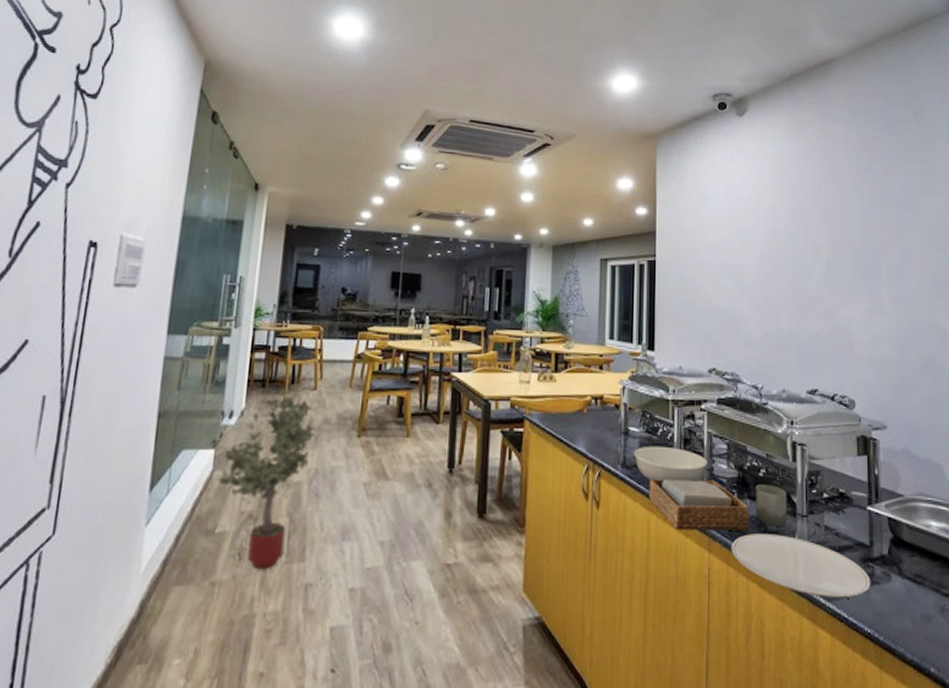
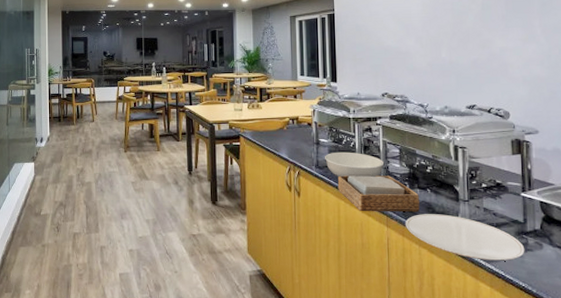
potted tree: present [216,389,316,570] -> none [37,122,97,238]
cup: present [755,485,788,526] -> none [423,178,452,208]

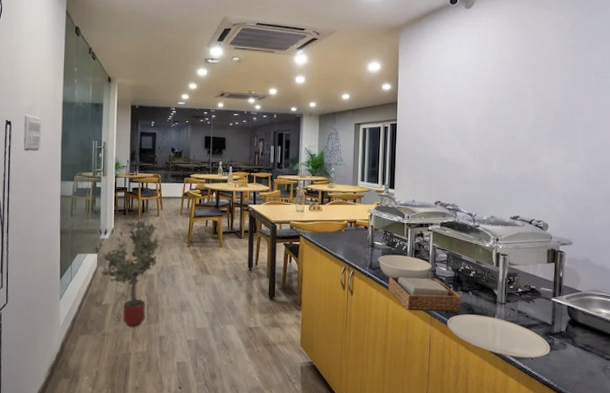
potted tree: none [37,122,97,238] -> present [100,216,160,327]

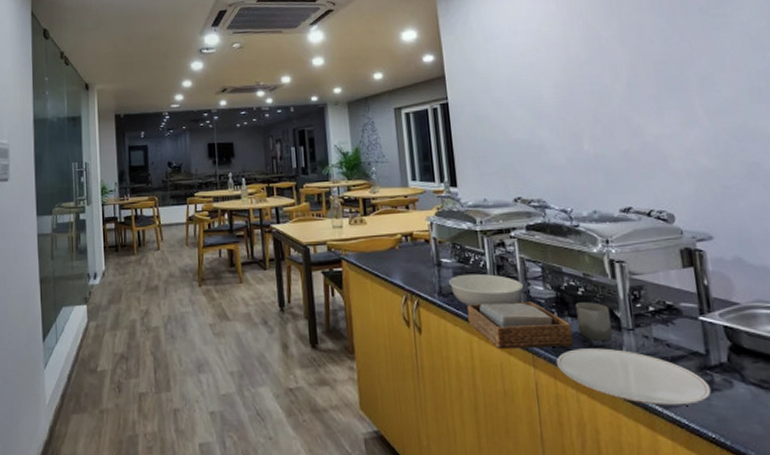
potted tree: present [100,216,160,327] -> none [92,252,164,399]
cup: none [466,282,491,310] -> present [574,302,613,341]

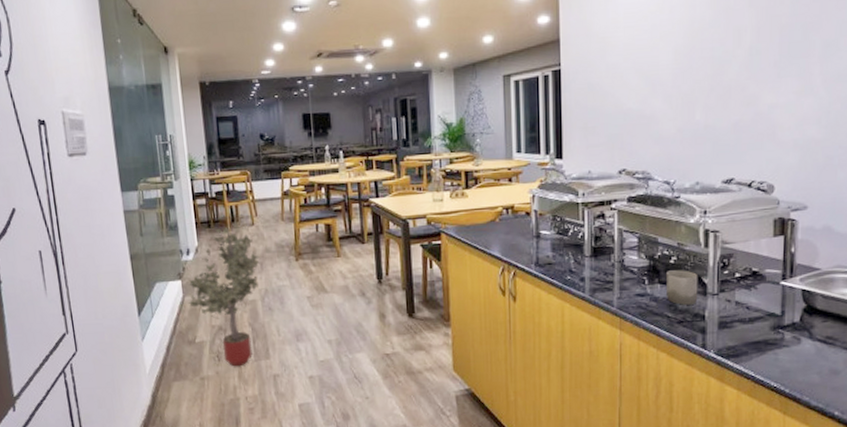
potted tree: none [92,252,164,399] -> present [188,227,260,367]
bowl: present [449,273,523,307] -> none [547,244,618,276]
napkin holder: present [467,302,573,350] -> none [561,270,660,315]
plate: present [557,348,711,406] -> none [642,311,780,361]

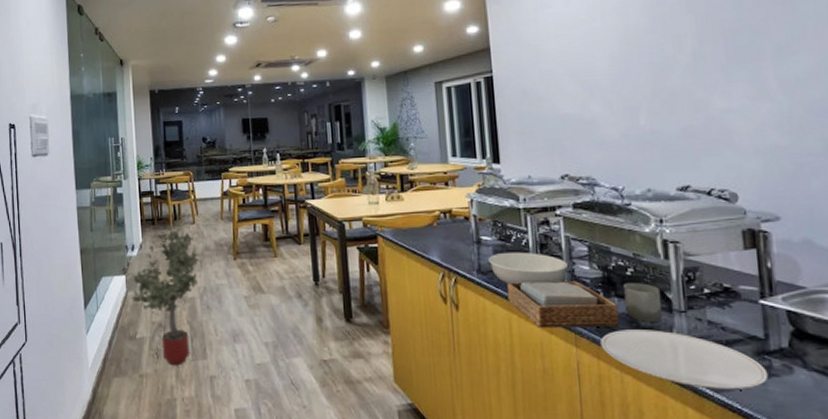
bowl: none [547,244,618,276] -> present [489,251,568,285]
napkin holder: none [561,270,660,315] -> present [506,281,619,329]
plate: none [642,311,780,361] -> present [601,330,769,390]

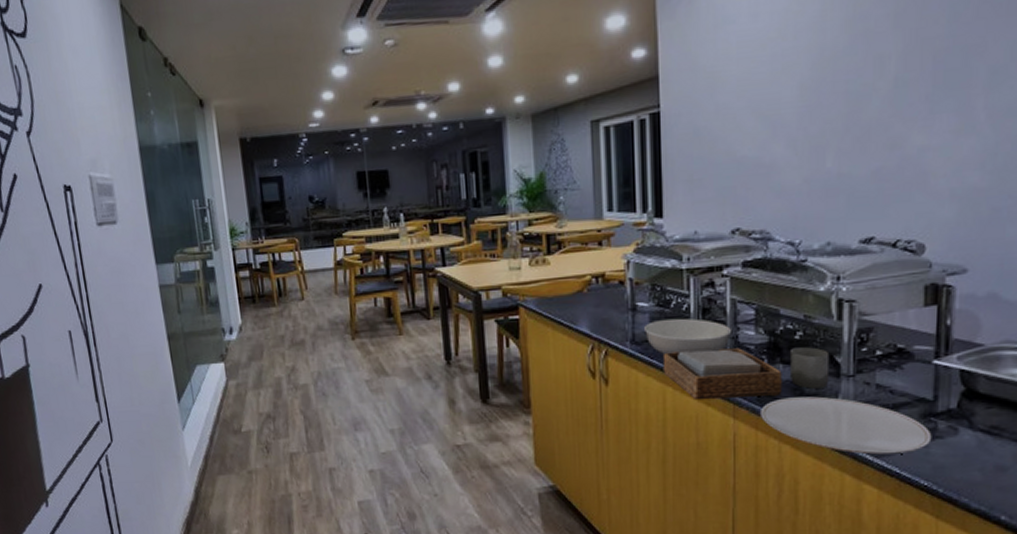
potted tree: present [130,225,200,366] -> none [232,303,312,459]

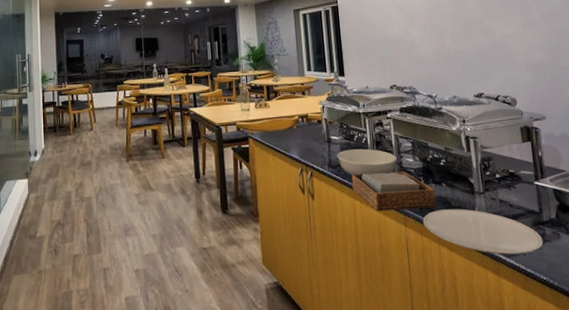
cup: present [789,347,830,389] -> none [438,171,468,203]

